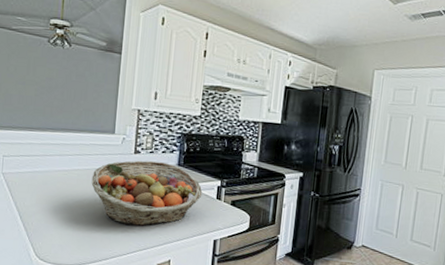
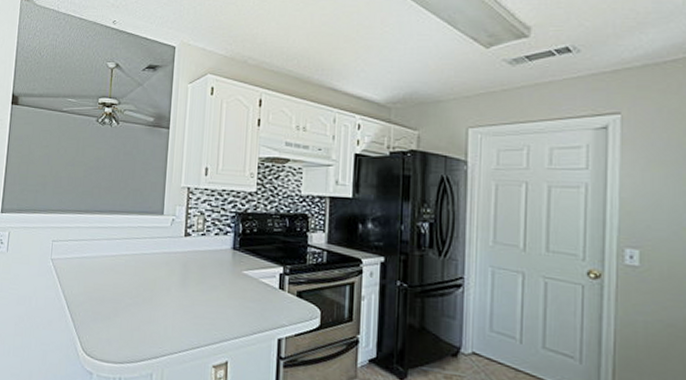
fruit basket: present [91,160,203,226] -> none [139,244,262,320]

